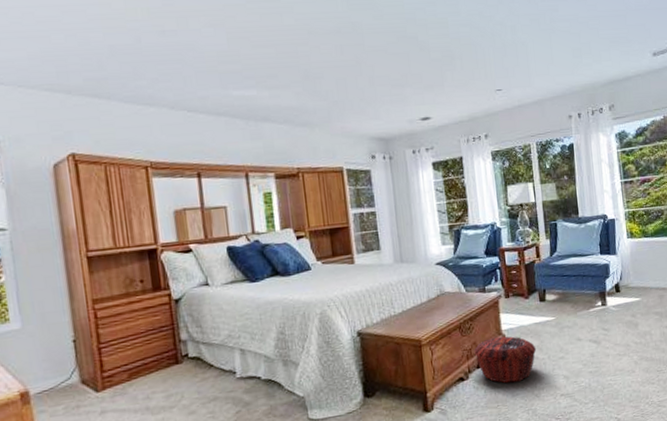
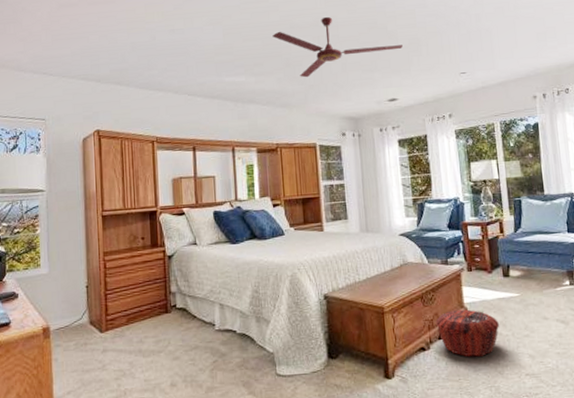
ceiling fan: none [287,22,435,93] -> present [272,16,403,78]

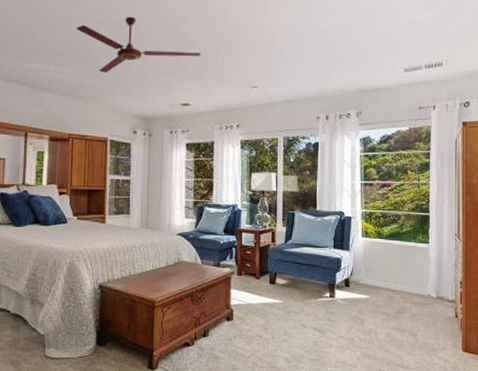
woven basket: present [435,309,500,357] -> none [202,310,262,356]

